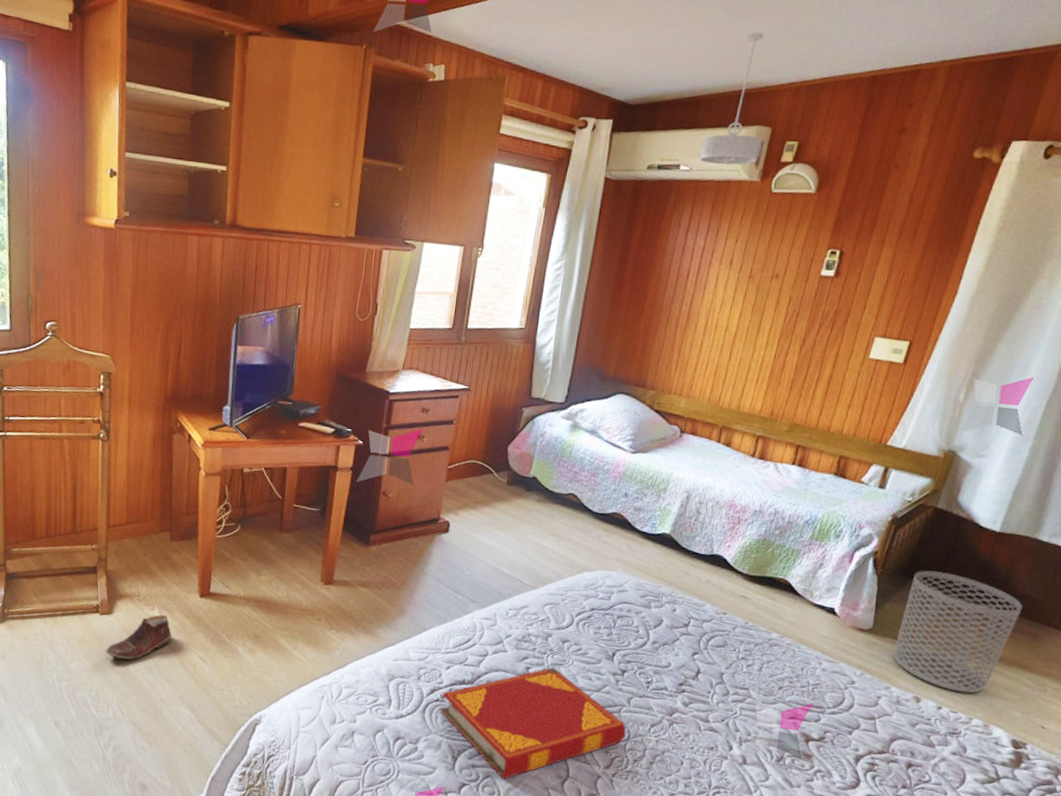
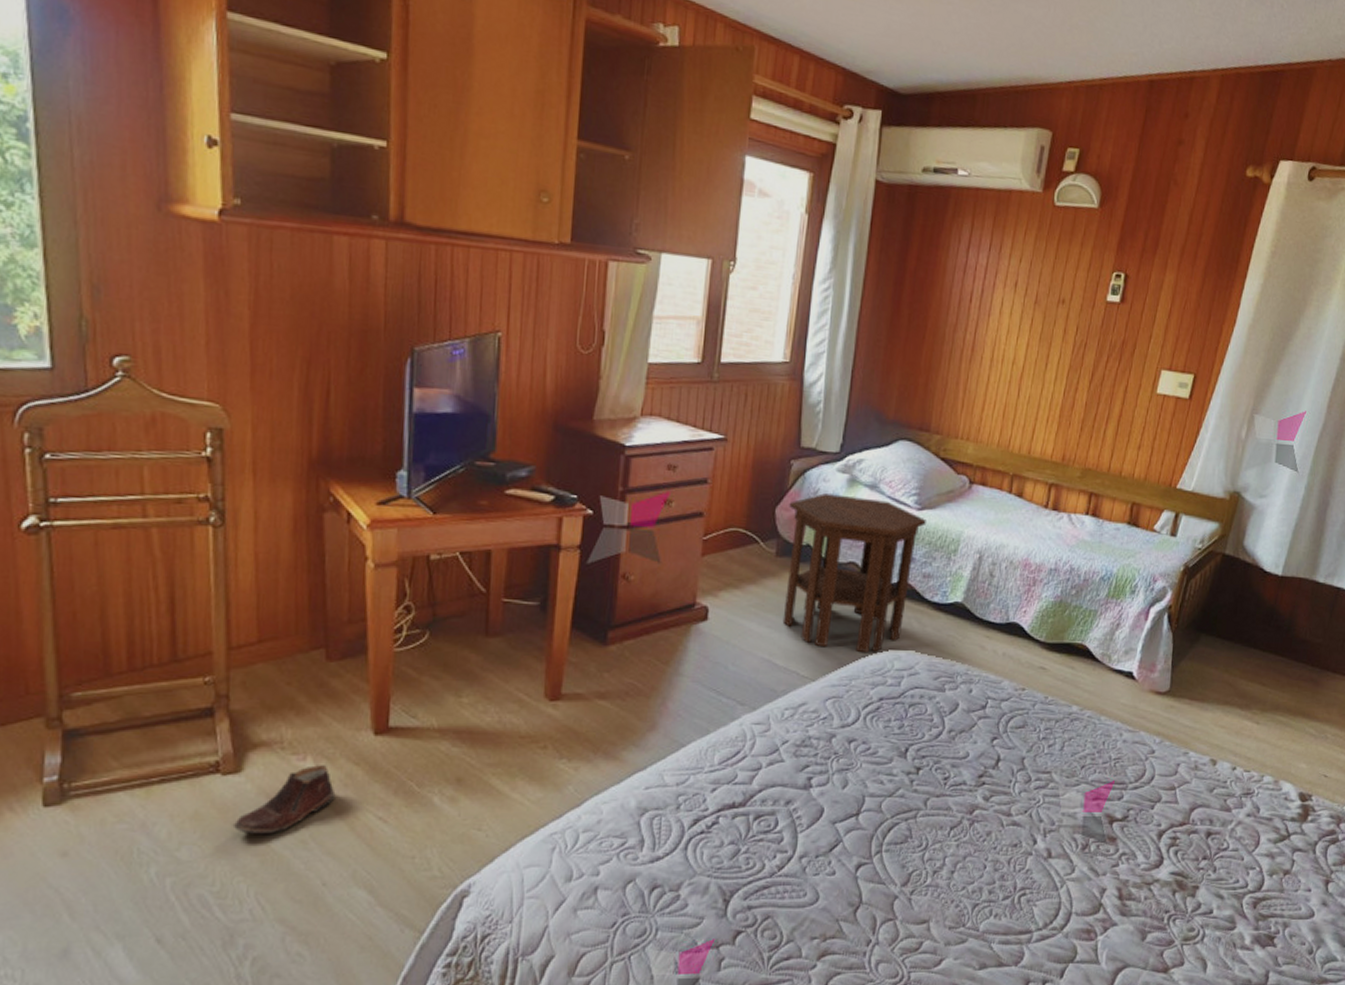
hardback book: present [440,667,626,780] -> none [706,774,924,918]
side table: none [510,436,639,570] -> present [782,493,926,652]
ceiling light fixture: present [699,32,765,165] -> none [978,20,1045,173]
waste bin: present [893,570,1023,694] -> none [1190,622,1304,750]

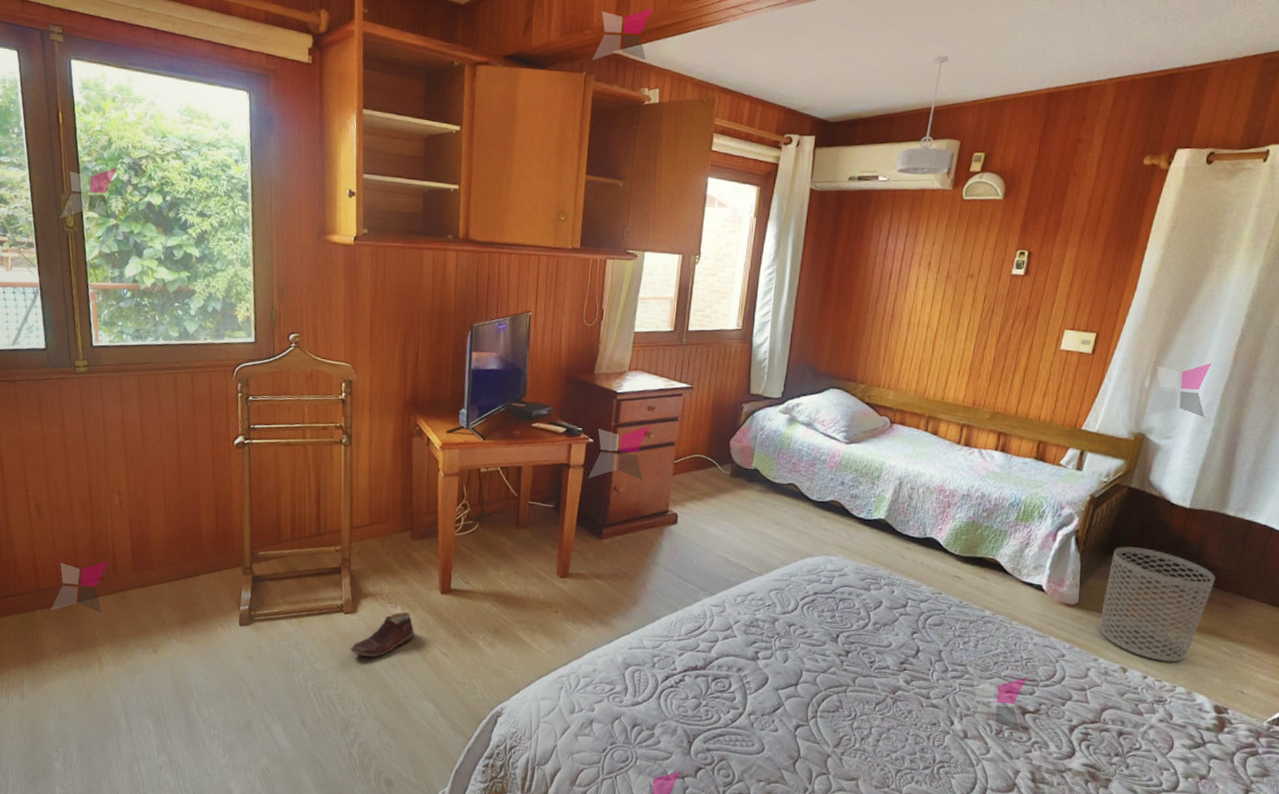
side table: present [782,493,926,652] -> none [735,429,853,556]
ceiling light fixture: none [978,20,1045,173] -> present [895,56,954,175]
waste bin: none [1190,622,1304,750] -> present [1099,546,1216,663]

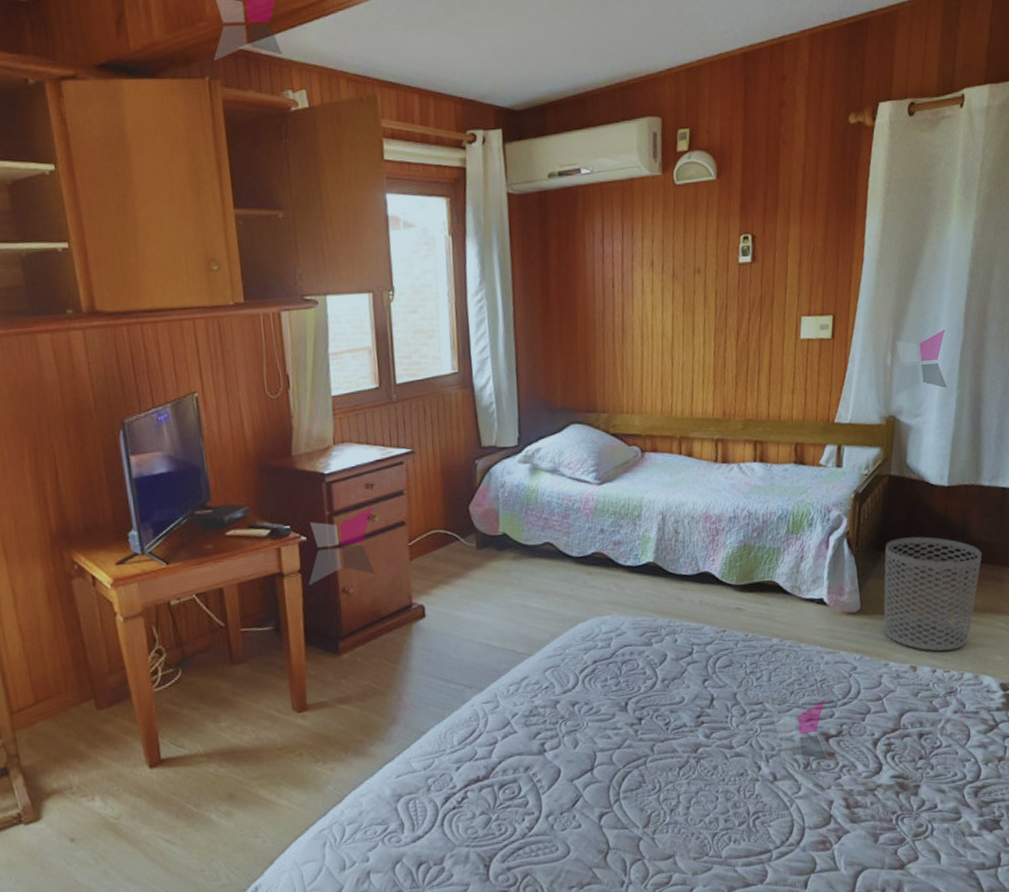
shoe: present [350,612,415,658] -> none [41,802,126,873]
ceiling light fixture: present [895,56,954,175] -> none [595,20,657,163]

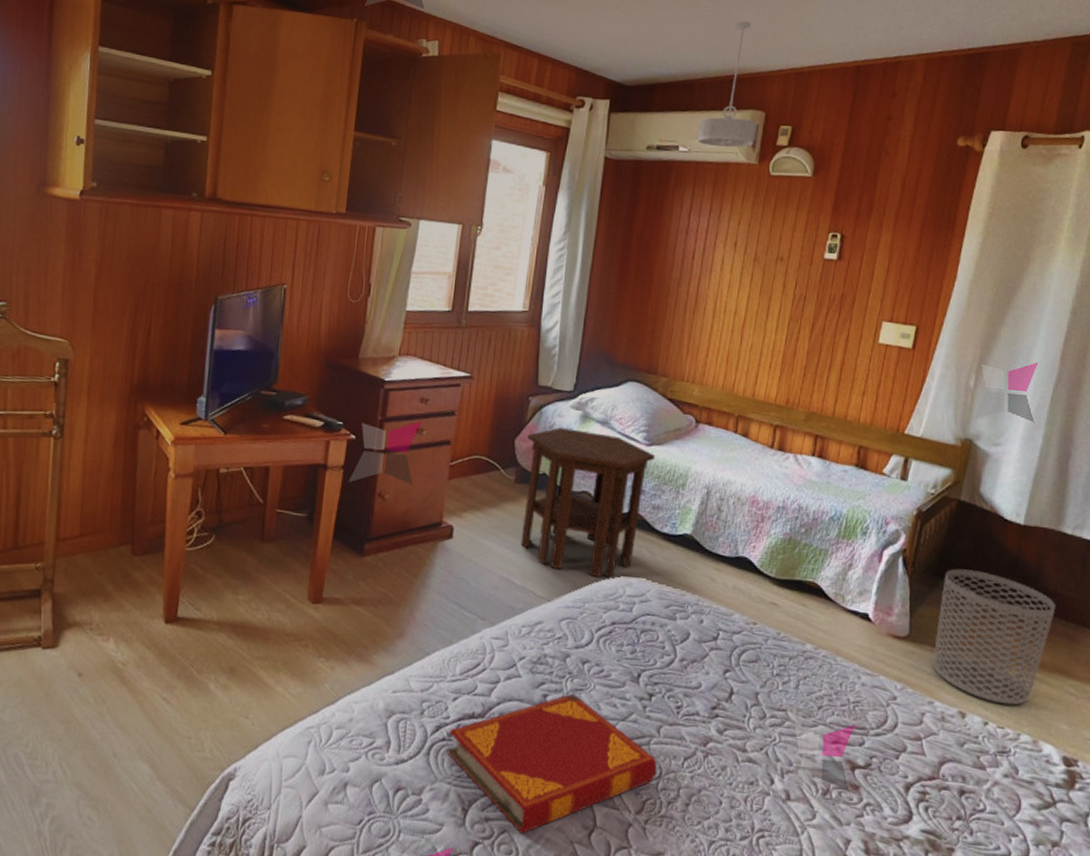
hardback book: none [457,735,657,873] -> present [446,693,657,834]
side table: none [480,481,608,624] -> present [520,427,655,578]
ceiling light fixture: none [595,20,657,163] -> present [697,21,759,148]

